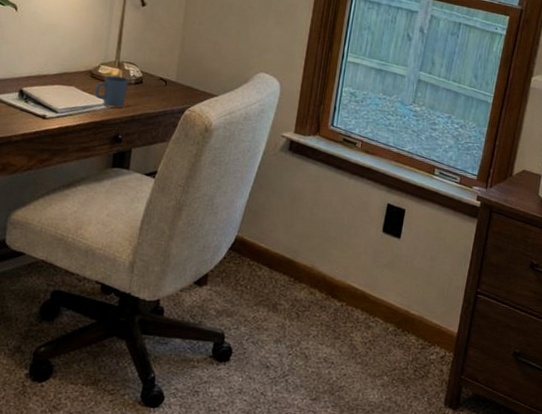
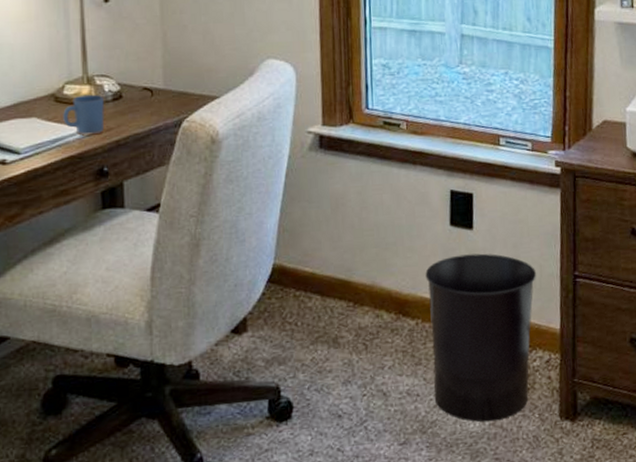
waste bin: none [345,257,446,397] -> present [425,253,537,422]

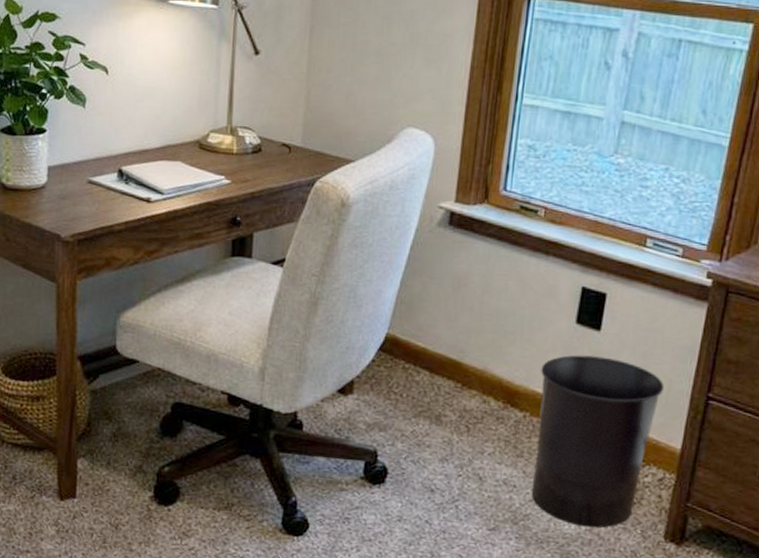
mug: present [63,94,105,136] -> none [205,144,244,185]

